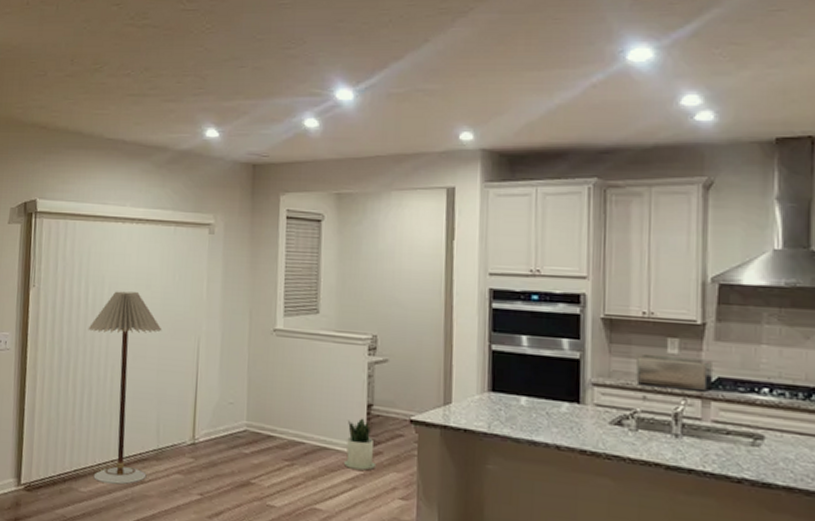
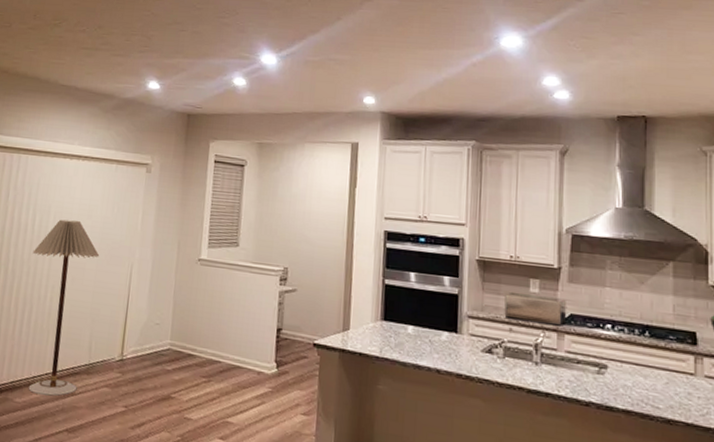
planter: present [343,418,377,471] -> none [254,340,283,388]

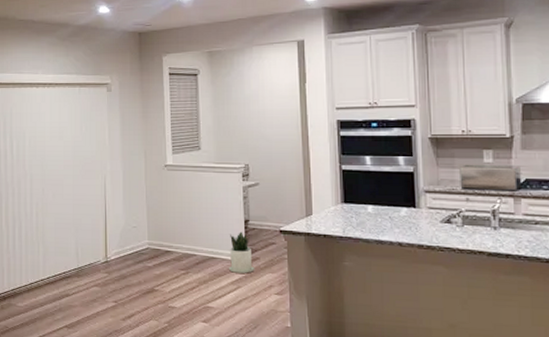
floor lamp: present [28,219,100,396] -> none [15,143,75,298]
planter: none [254,340,283,388] -> present [228,231,255,274]

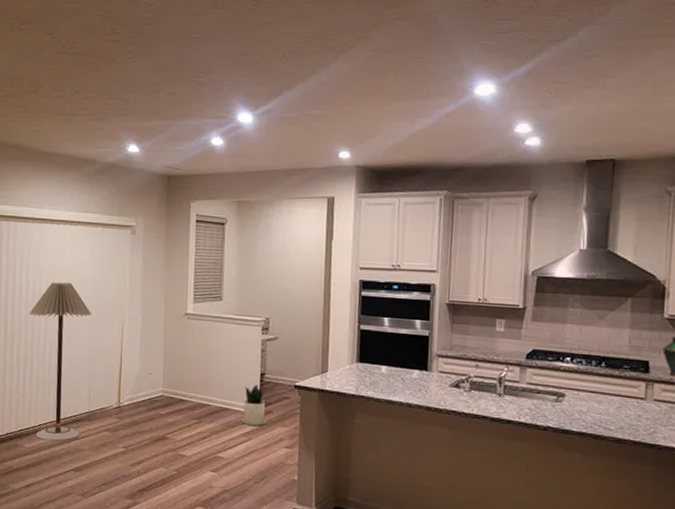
floor lamp: none [15,143,75,298] -> present [29,282,92,441]
toaster: present [460,165,523,193] -> none [471,332,530,362]

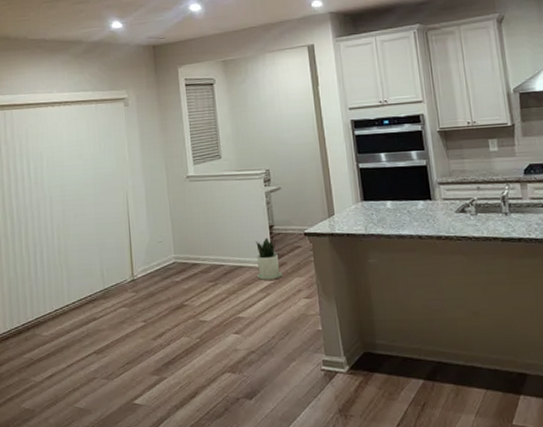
floor lamp: present [29,282,92,441] -> none [33,162,98,325]

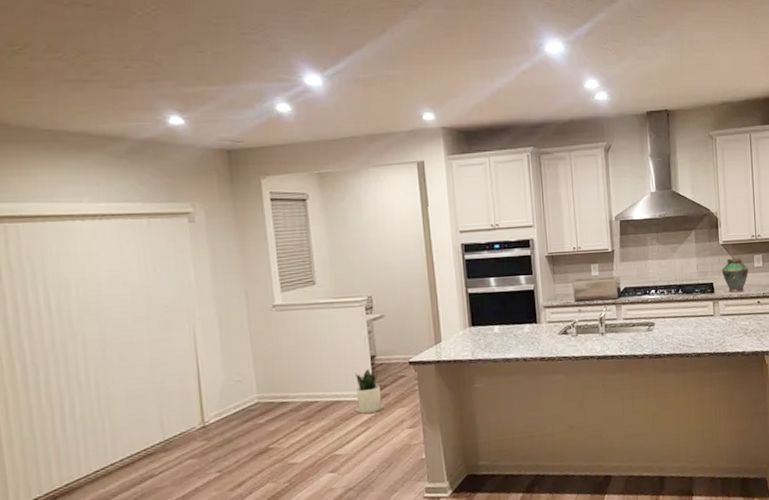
toaster: none [468,152,527,180] -> present [572,276,622,303]

